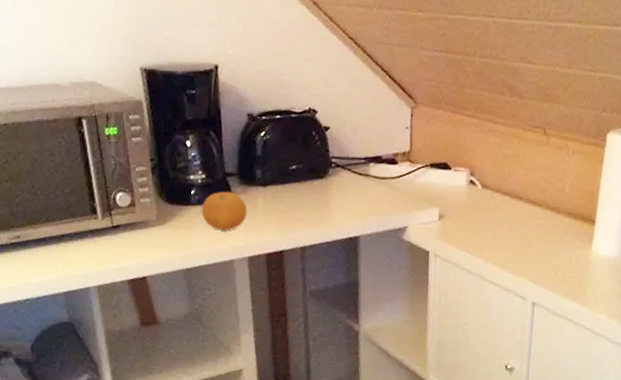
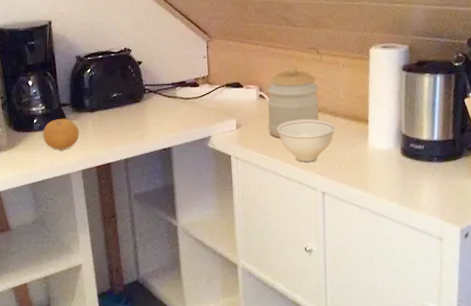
jar: none [477,146,543,234] -> present [267,65,320,138]
bowl: none [487,214,557,266] -> present [277,119,336,162]

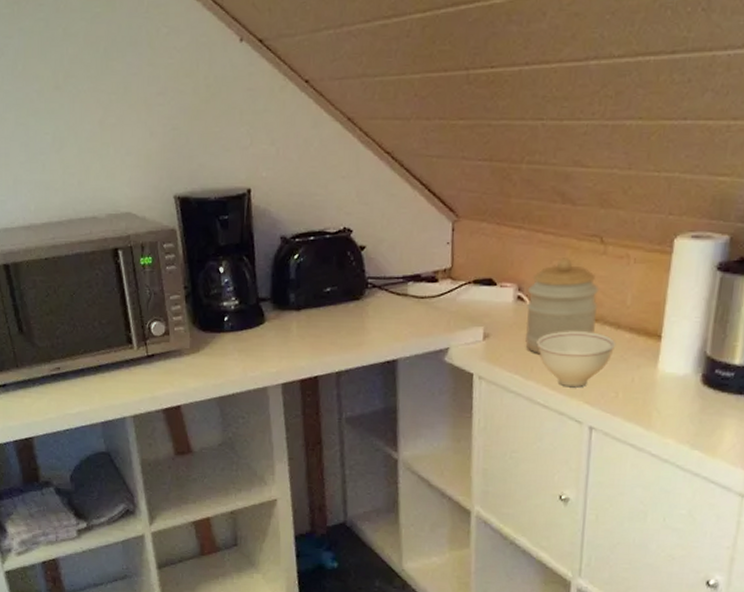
fruit: present [42,118,80,149] -> none [234,317,281,356]

